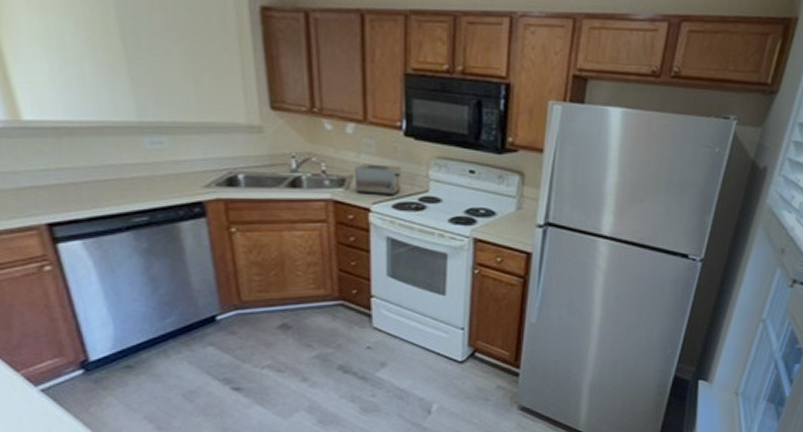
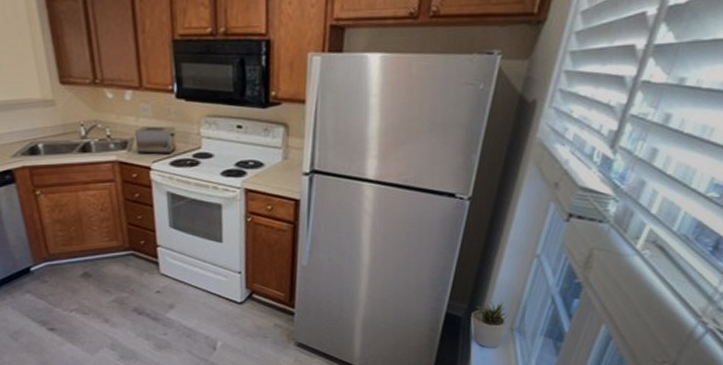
potted plant: none [698,364,733,414] -> present [471,301,507,349]

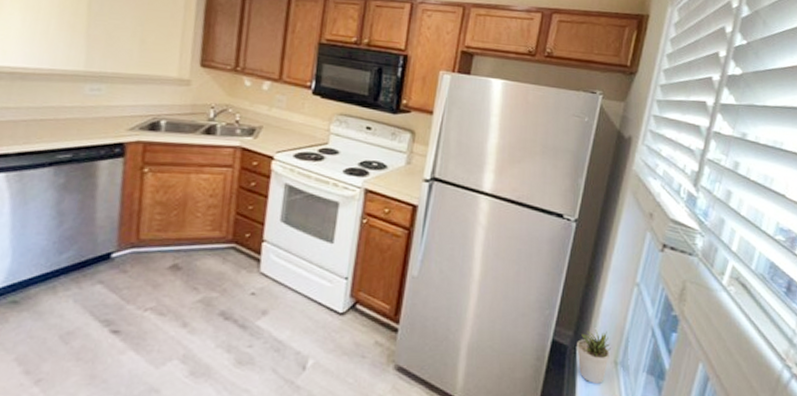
toaster: present [134,125,177,155] -> none [263,116,307,147]

